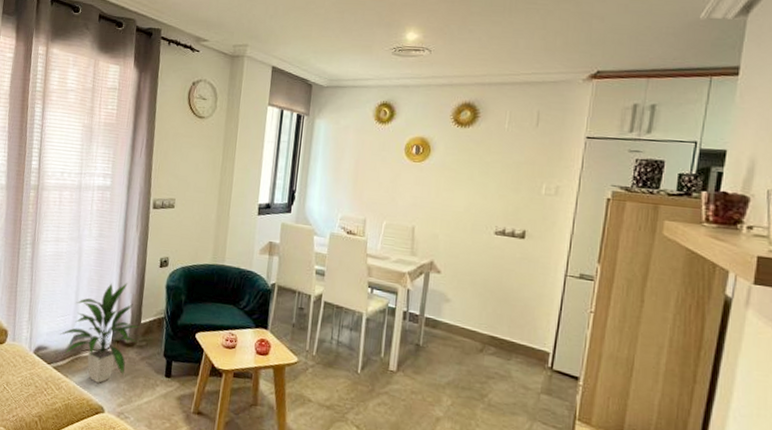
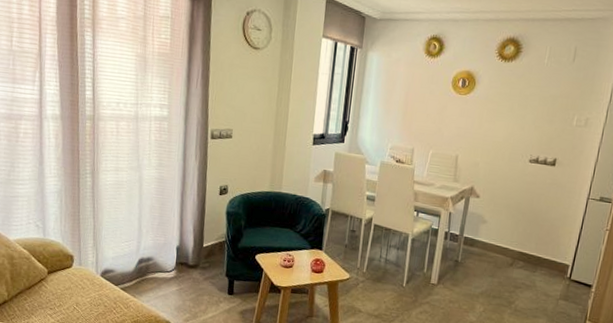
indoor plant: present [60,283,139,383] -> none [125,210,202,302]

